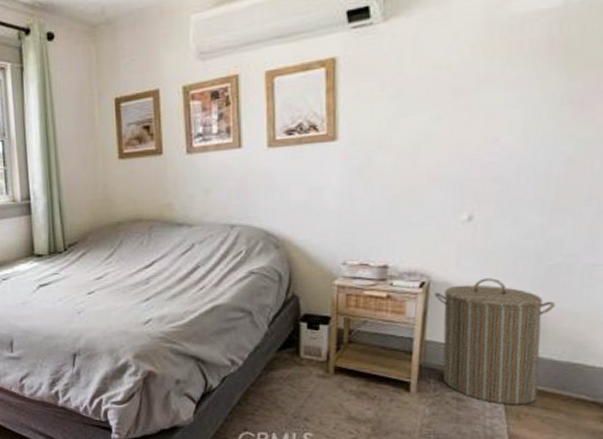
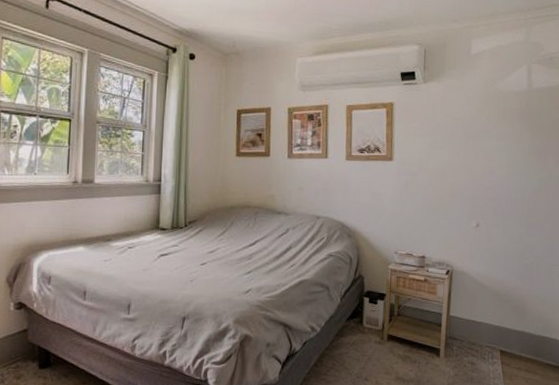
laundry hamper: present [434,278,556,405] -> none [456,270,531,368]

